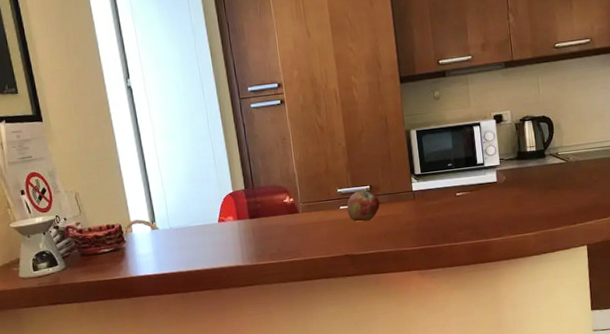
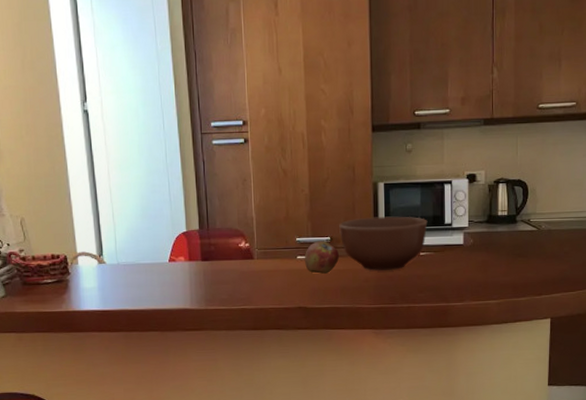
bowl: none [376,160,461,214] -> present [338,216,428,271]

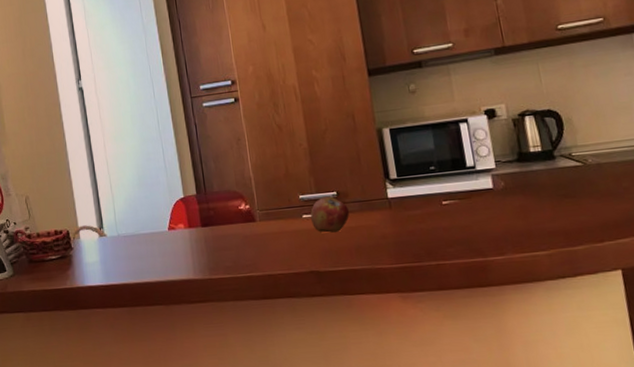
bowl: present [338,216,428,271] -> none [343,162,447,226]

